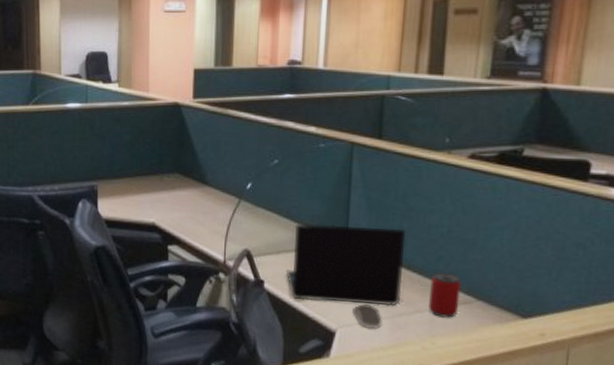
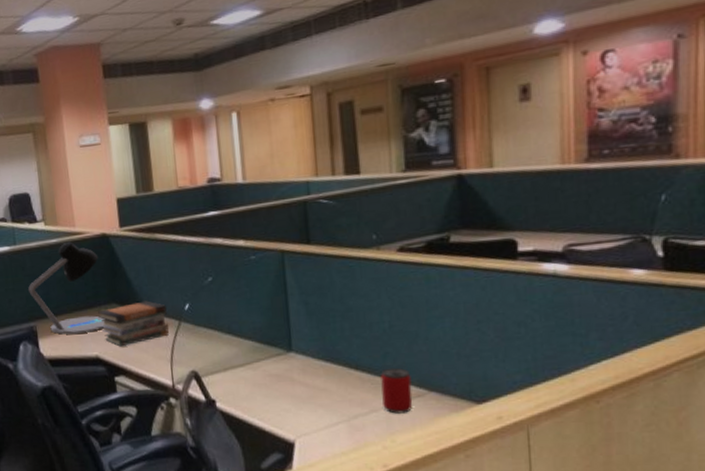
desk lamp: none [94,106,168,199] -> present [28,241,105,335]
book stack: none [160,174,228,217] -> present [98,301,169,347]
laptop: present [285,224,407,306] -> none [235,329,354,415]
computer mouse: present [352,304,382,329] -> none [308,410,340,434]

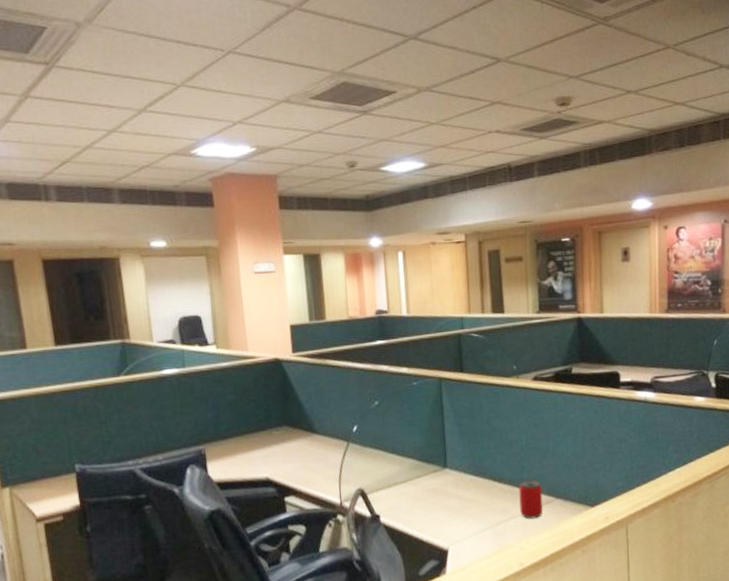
desk lamp: present [28,241,105,335] -> none [197,365,276,457]
book stack: present [98,301,169,347] -> none [269,423,338,468]

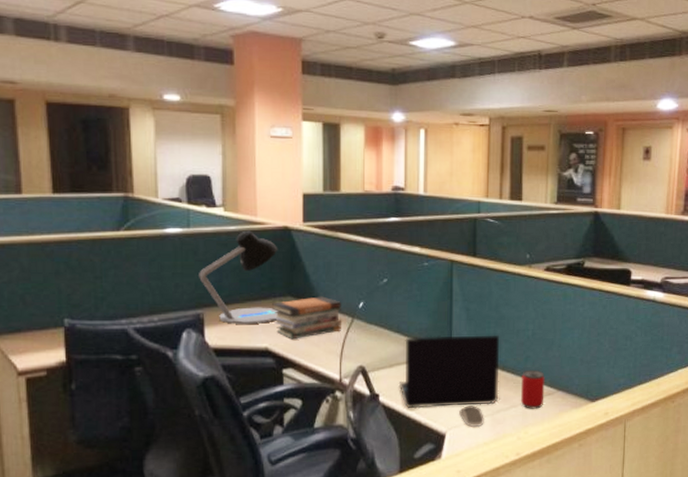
desk lamp: none [197,365,276,457] -> present [199,230,279,325]
book stack: none [269,423,338,468] -> present [272,296,341,340]
laptop: none [398,447,498,528] -> present [398,335,500,409]
computer mouse: none [460,519,485,541] -> present [459,405,484,427]

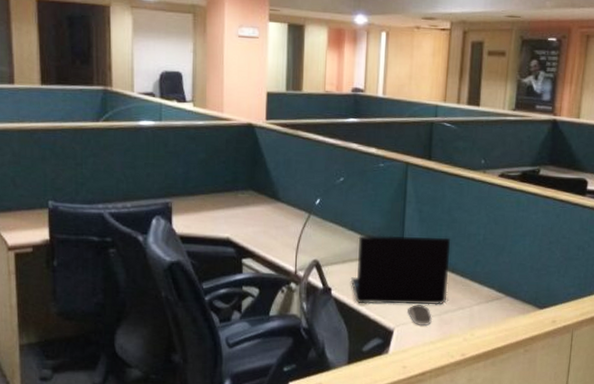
desk lamp: present [199,230,279,325] -> none [168,125,242,215]
book stack: present [272,296,341,340] -> none [235,191,299,231]
beverage can: present [521,369,545,409] -> none [469,273,494,312]

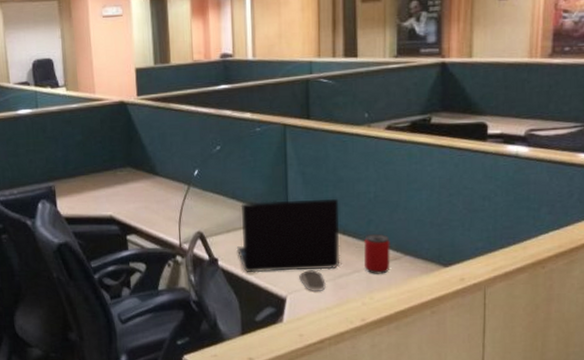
beverage can: none [469,273,494,312] -> present [364,233,390,274]

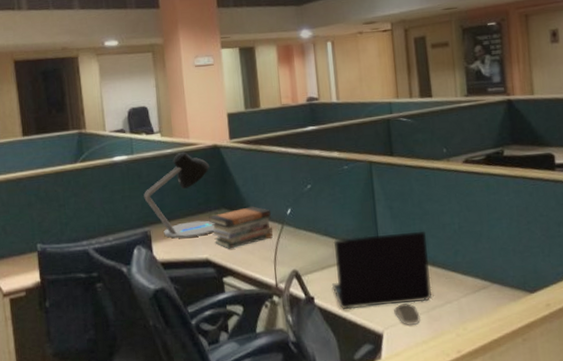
desk lamp: none [48,107,120,195] -> present [144,151,215,239]
book stack: none [114,166,178,208] -> present [209,206,273,249]
beverage can: present [364,233,390,274] -> none [453,263,480,304]

